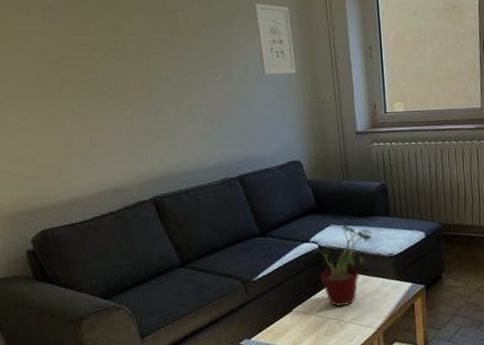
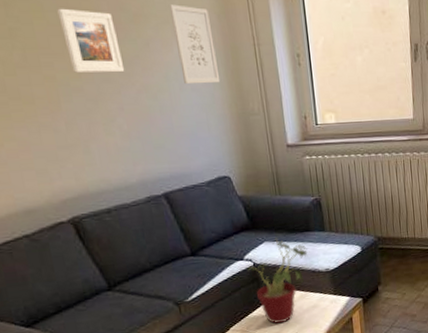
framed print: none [155,8,211,65] -> present [57,8,125,73]

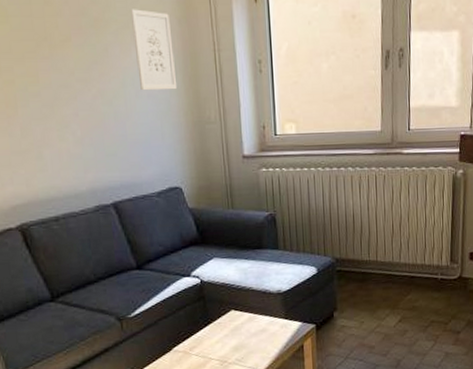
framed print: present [57,8,125,73] -> none [20,13,82,78]
potted plant: present [246,238,310,323] -> none [193,254,261,346]

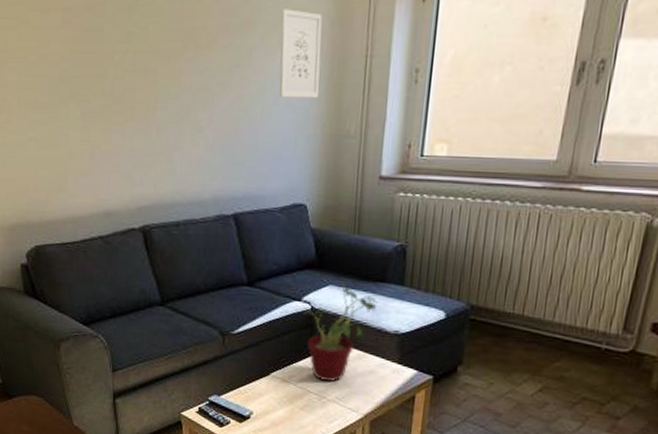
potted plant: none [193,254,261,346] -> present [302,283,380,381]

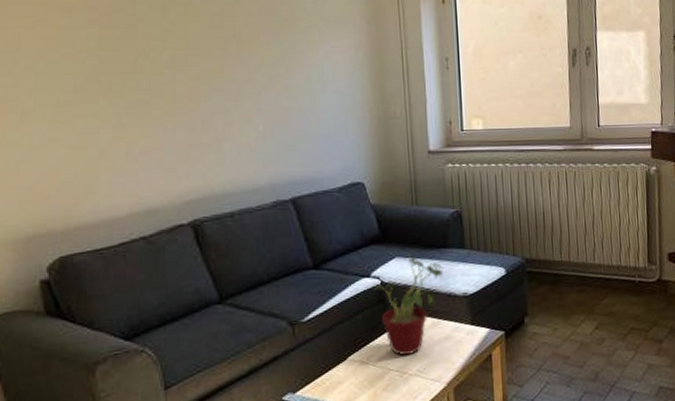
wall art: present [279,9,323,99] -> none [319,9,364,86]

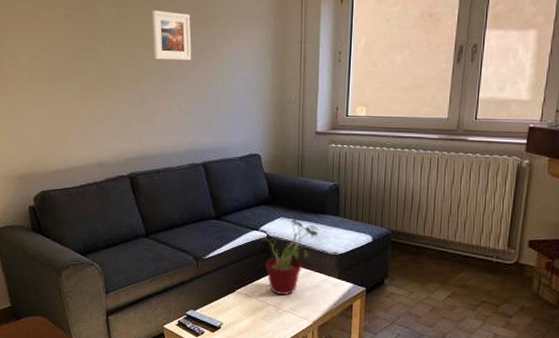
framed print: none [211,12,268,74] -> present [151,10,192,61]

